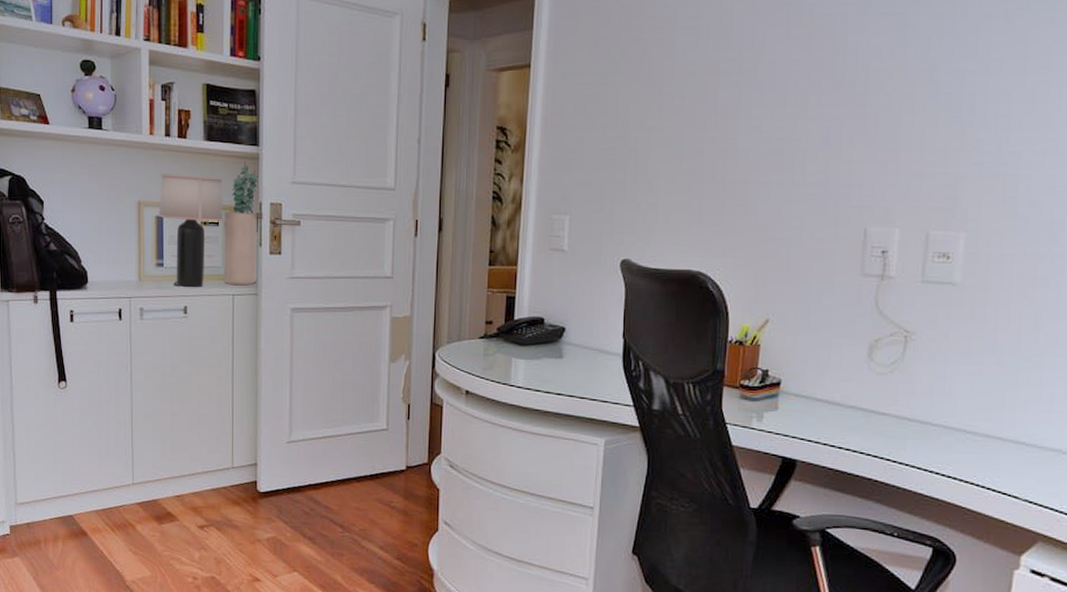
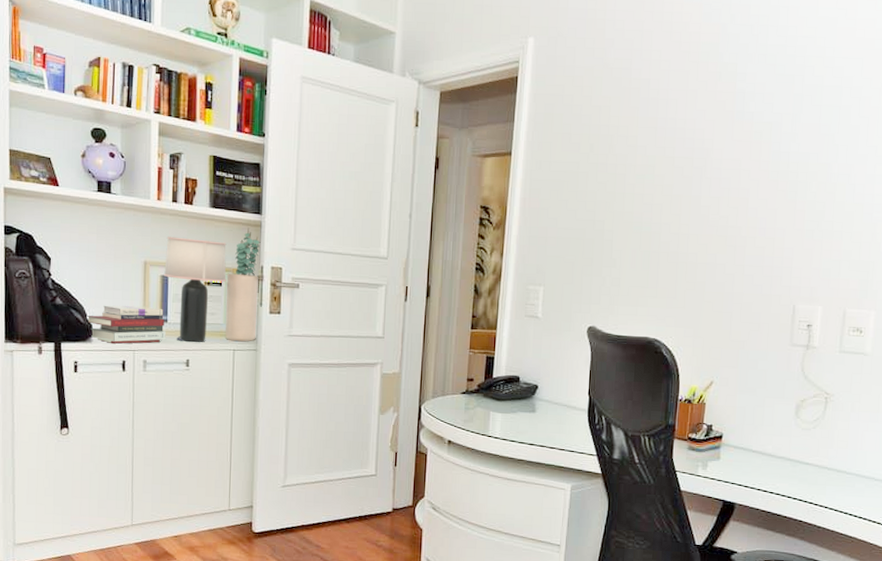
books: none [82,249,162,291] -> present [87,305,166,344]

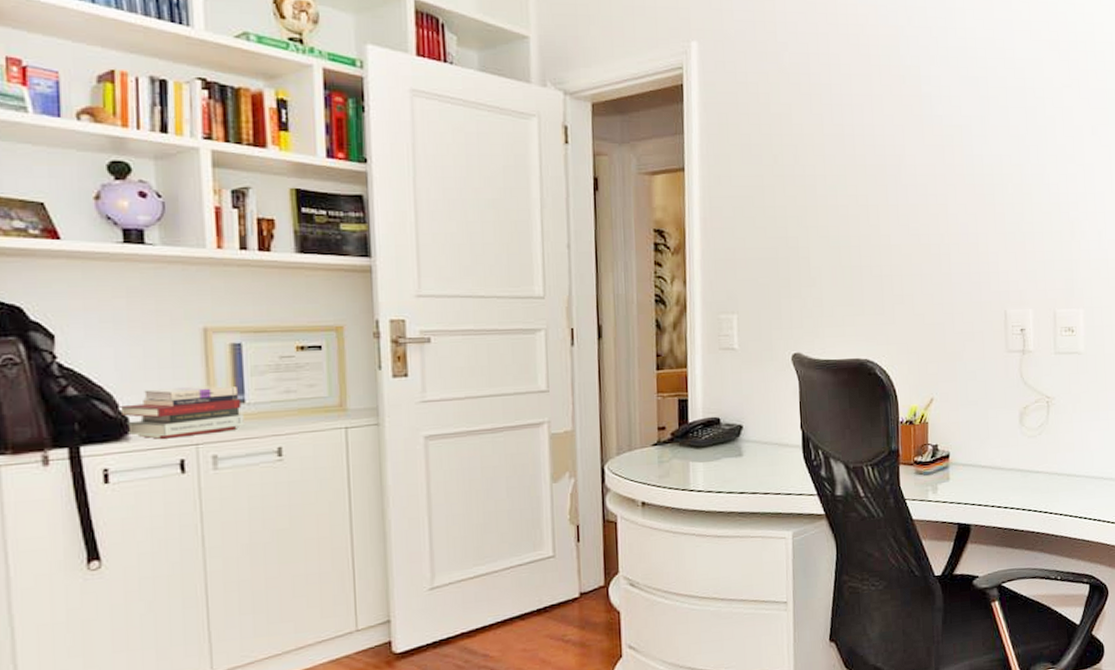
table lamp: present [163,236,227,342] -> none [233,293,328,425]
vase: present [225,227,260,342] -> none [327,274,377,417]

